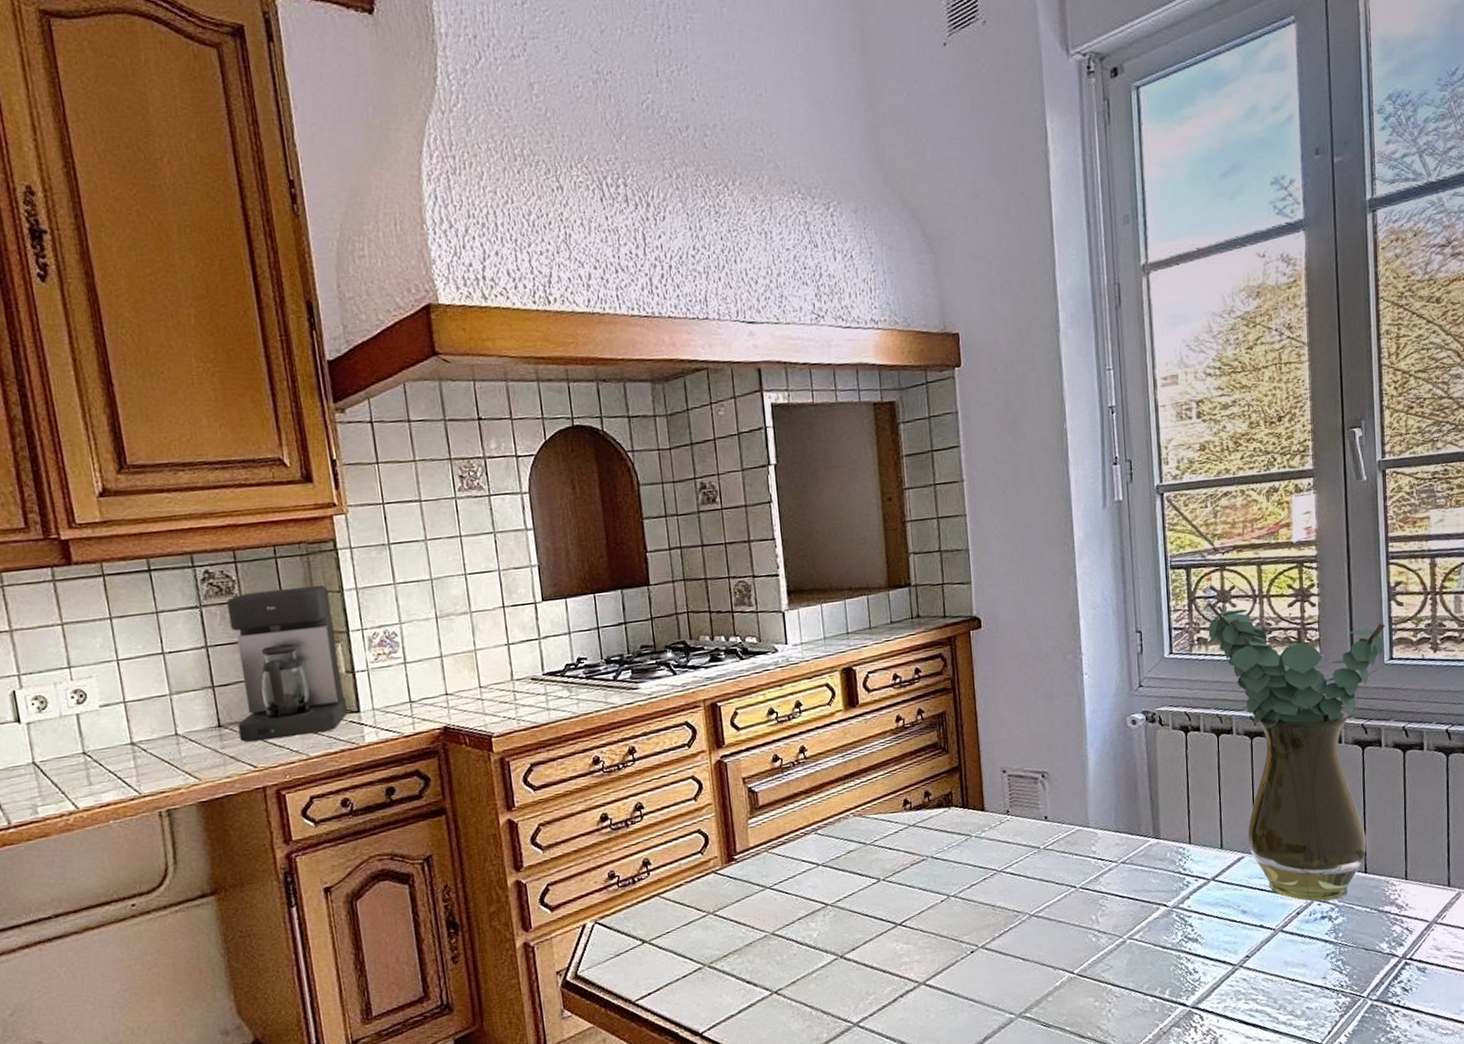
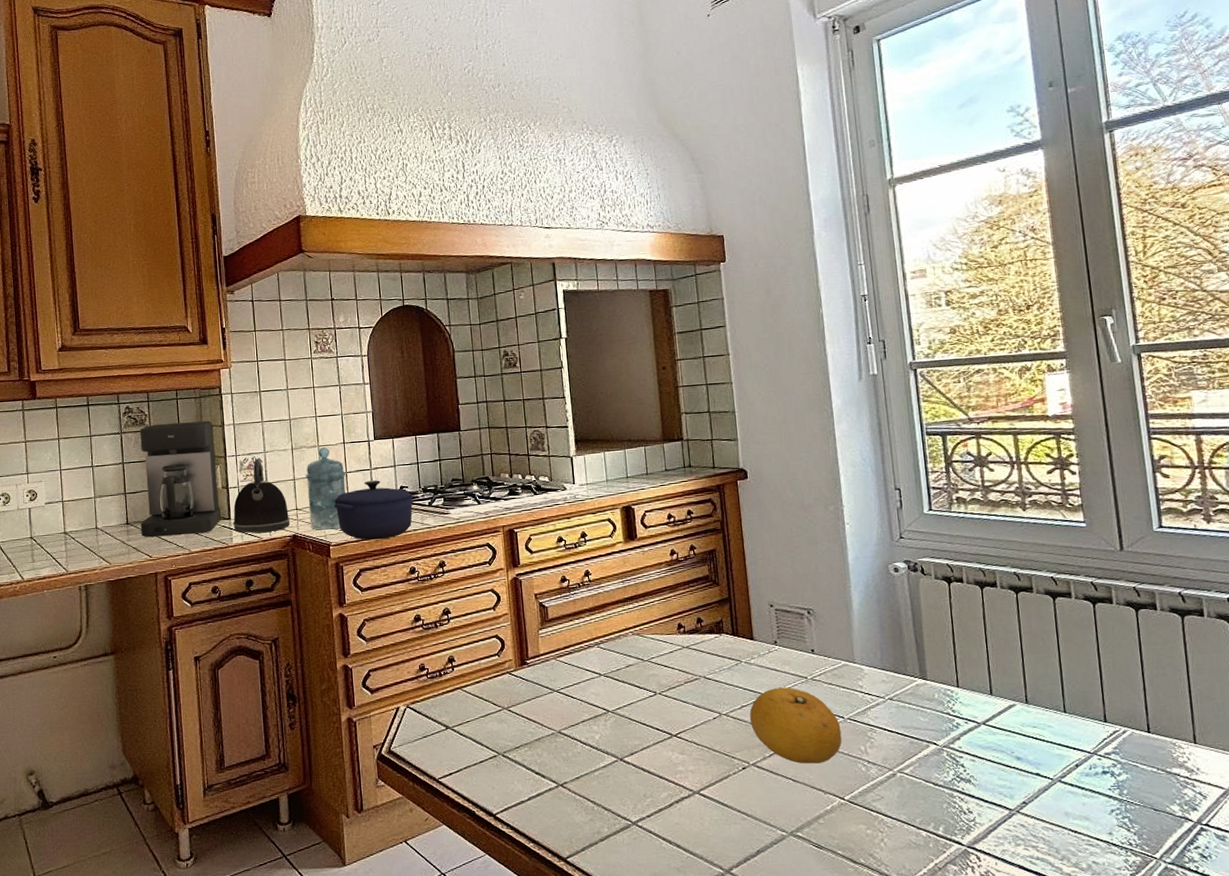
kettle: none [363,631,440,729] -> present [233,458,291,534]
canister: none [455,613,509,719] -> present [305,447,346,530]
cooking pot: none [494,651,594,727] -> present [334,480,413,540]
fruit: none [979,859,1073,941] -> present [749,687,842,764]
vase: present [1206,601,1386,901] -> none [964,465,1152,757]

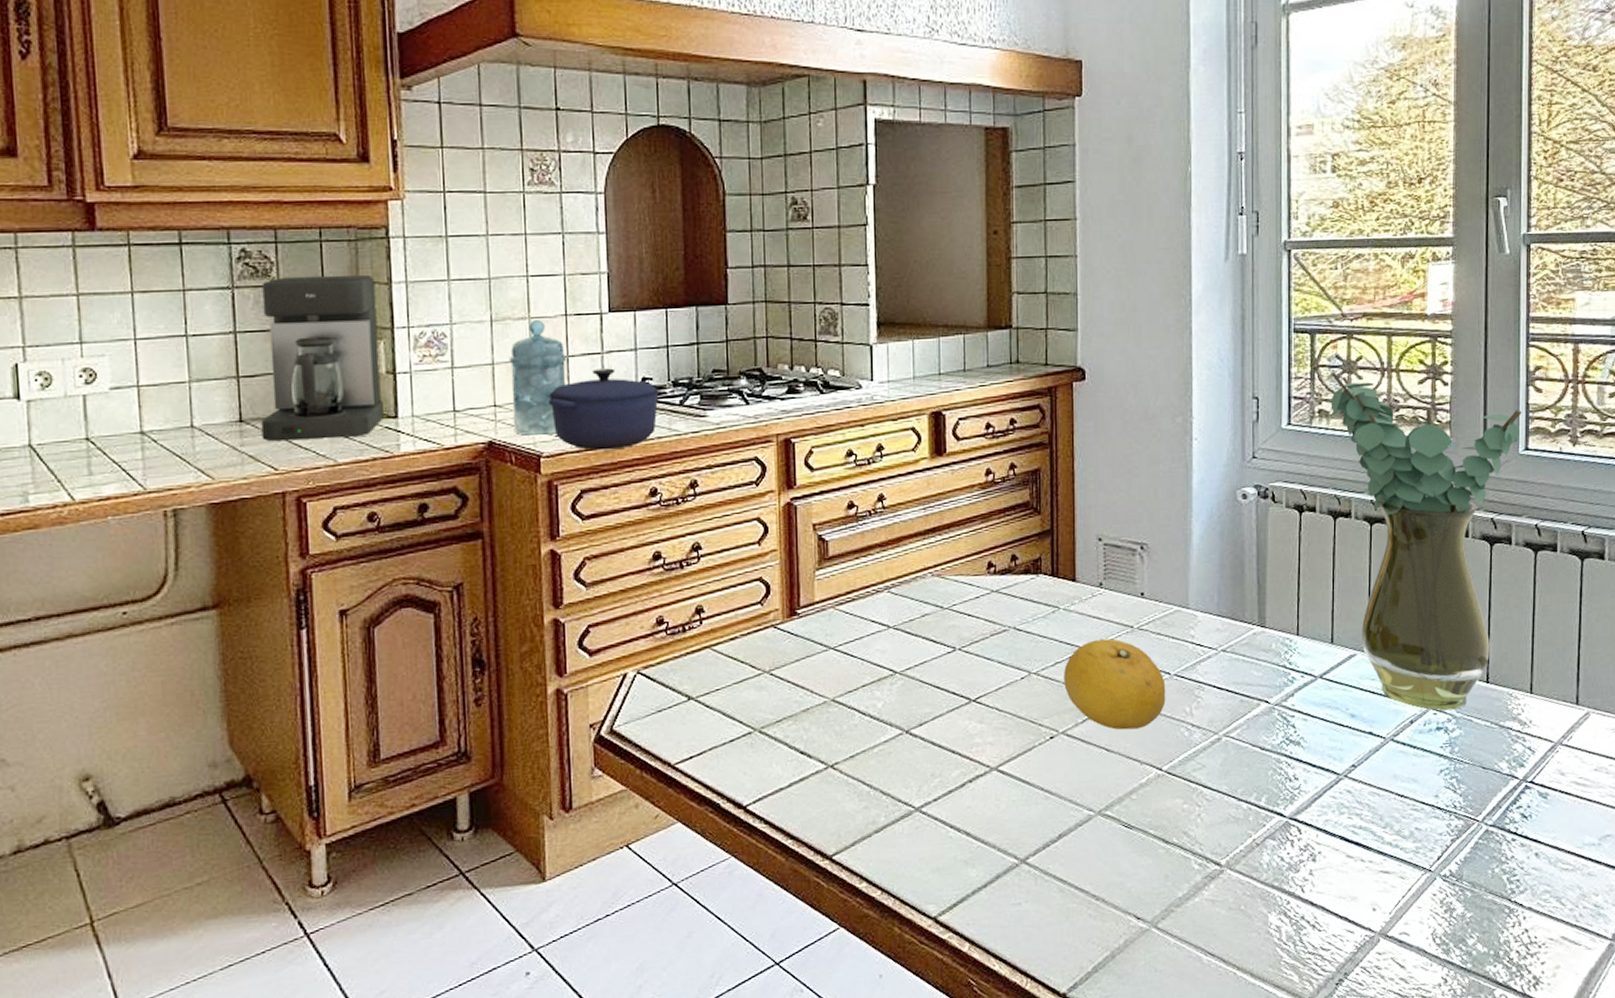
kettle: present [233,458,291,534] -> none [401,332,485,439]
vase: none [964,465,1152,757] -> present [1330,371,1522,711]

